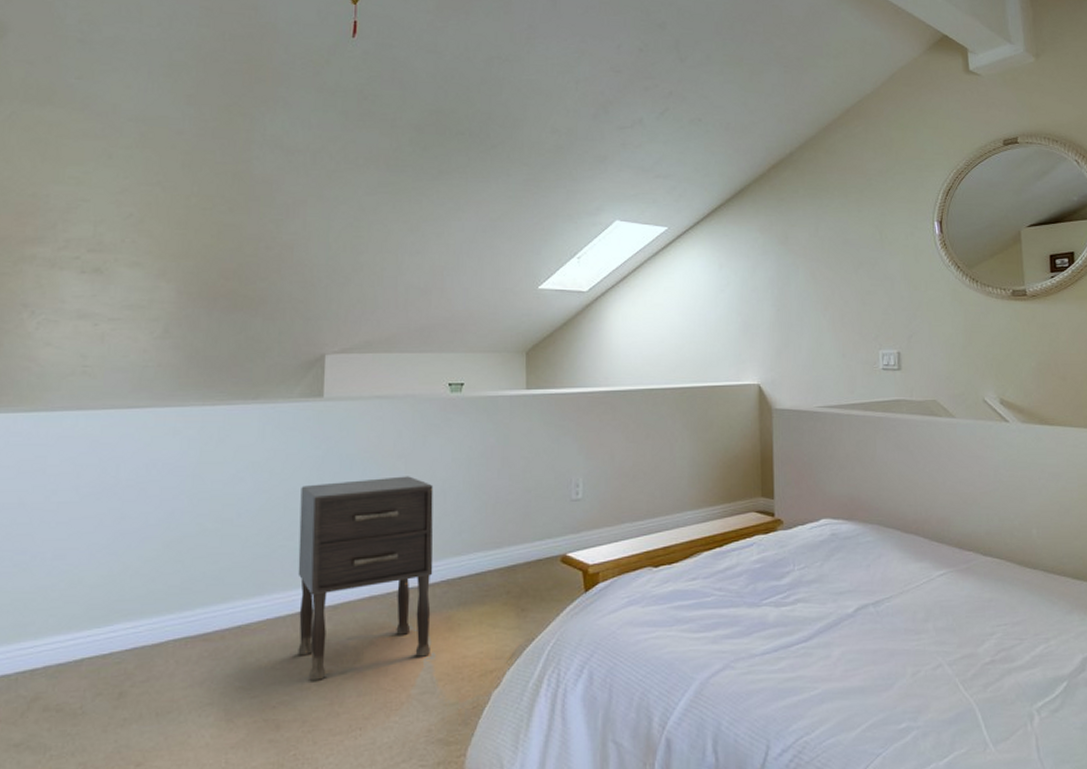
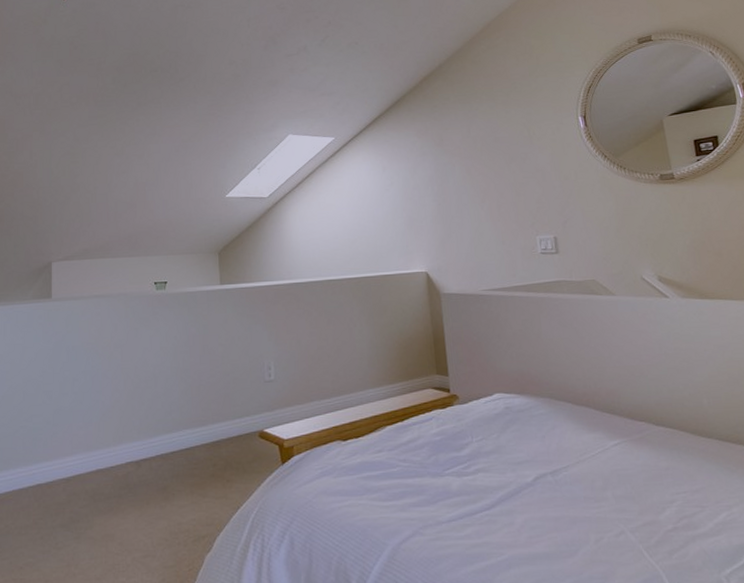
nightstand: present [298,476,433,681] -> none [36,364,150,545]

